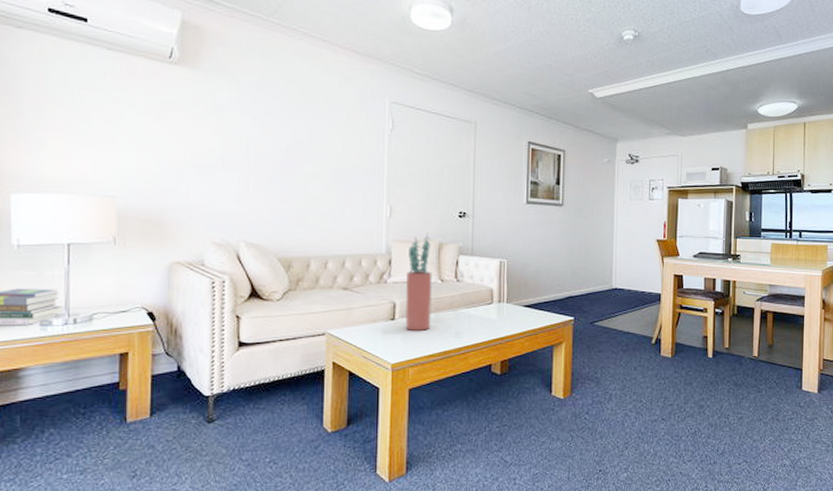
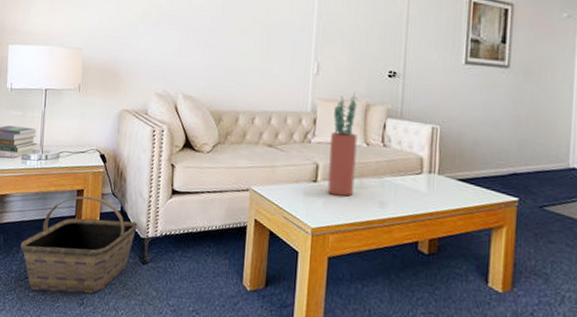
basket: none [45,359,199,472] -> present [20,196,138,294]

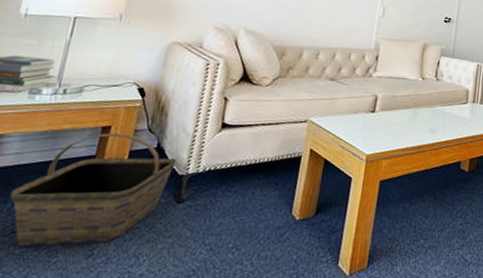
vase: present [327,92,358,197] -> none [384,33,417,125]

